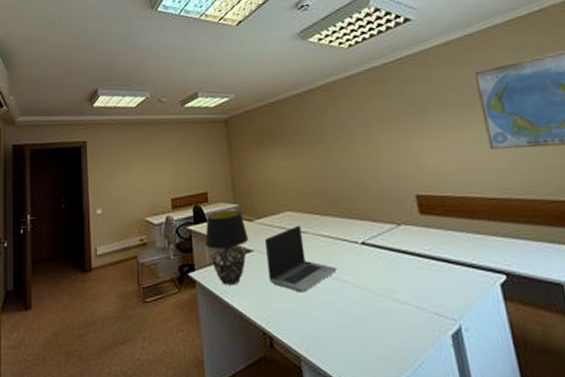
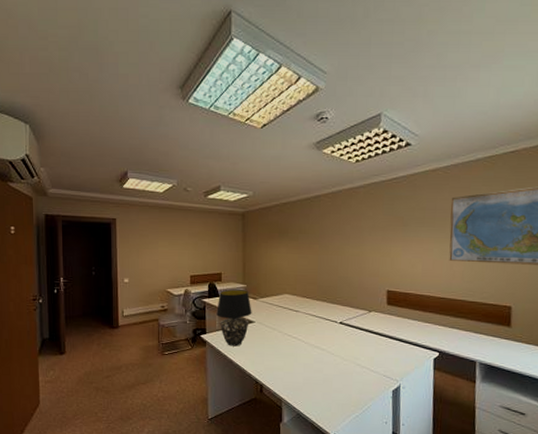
laptop computer: present [264,225,337,292] -> none [264,305,318,355]

